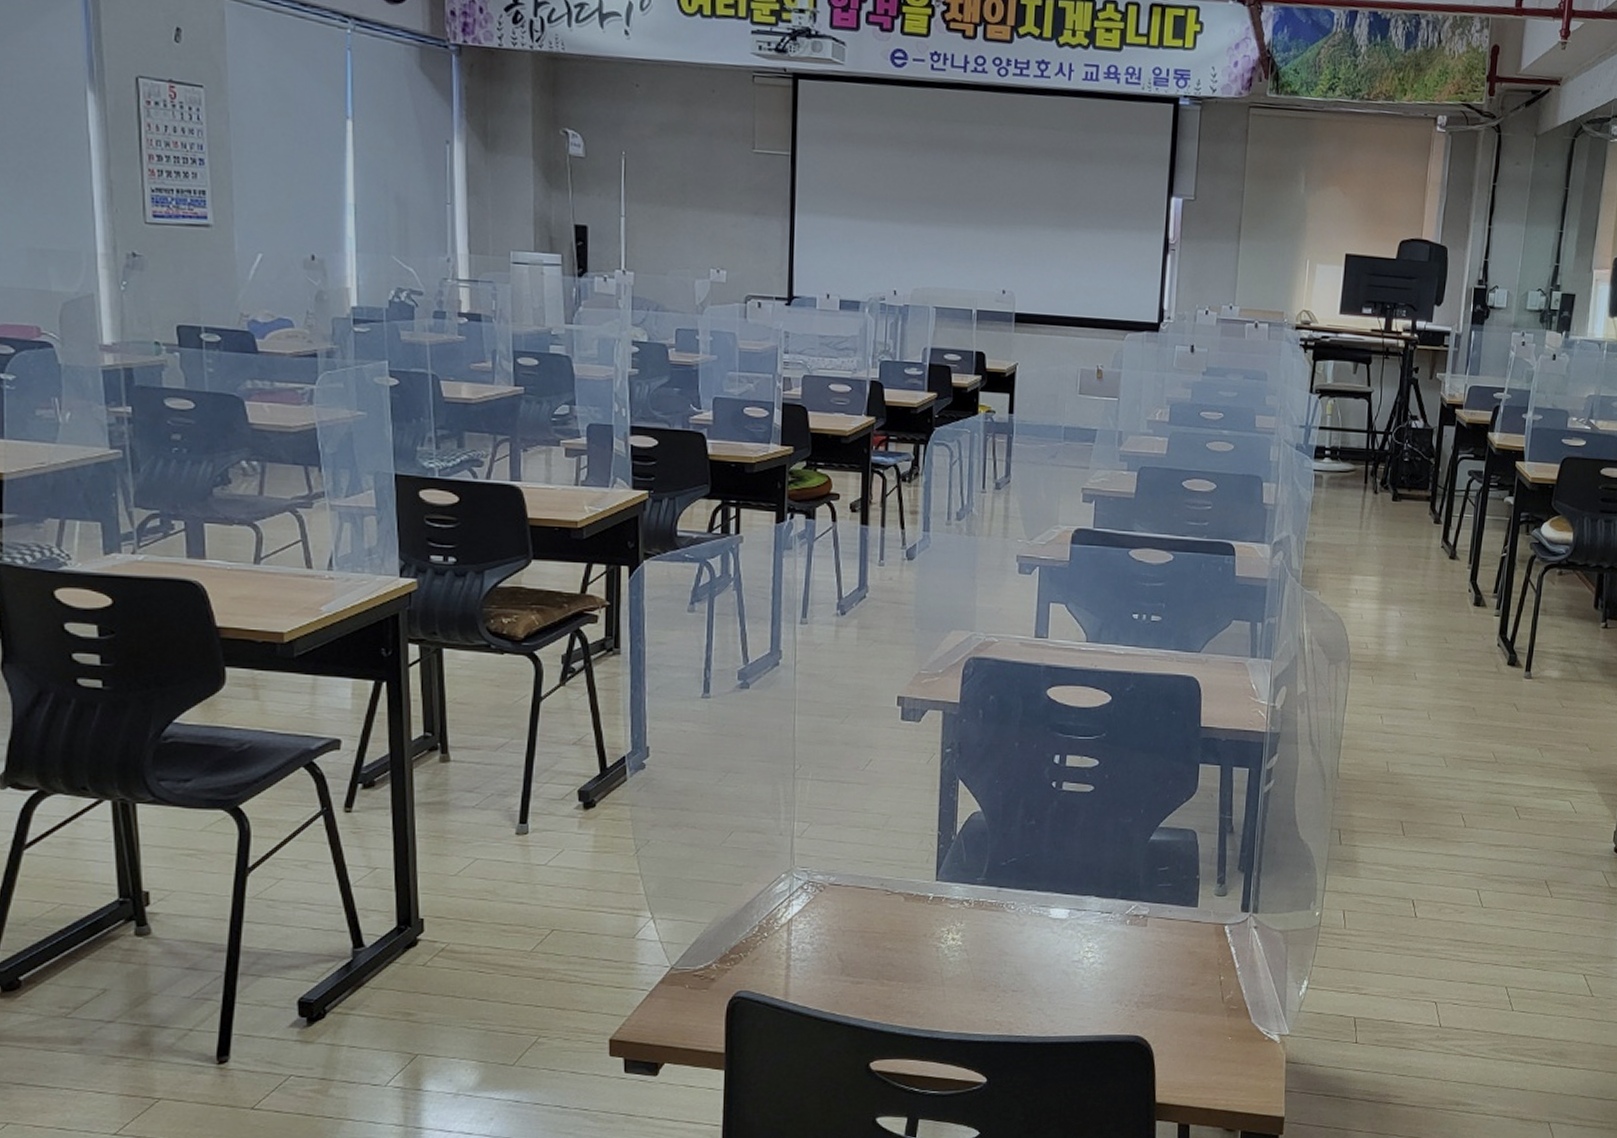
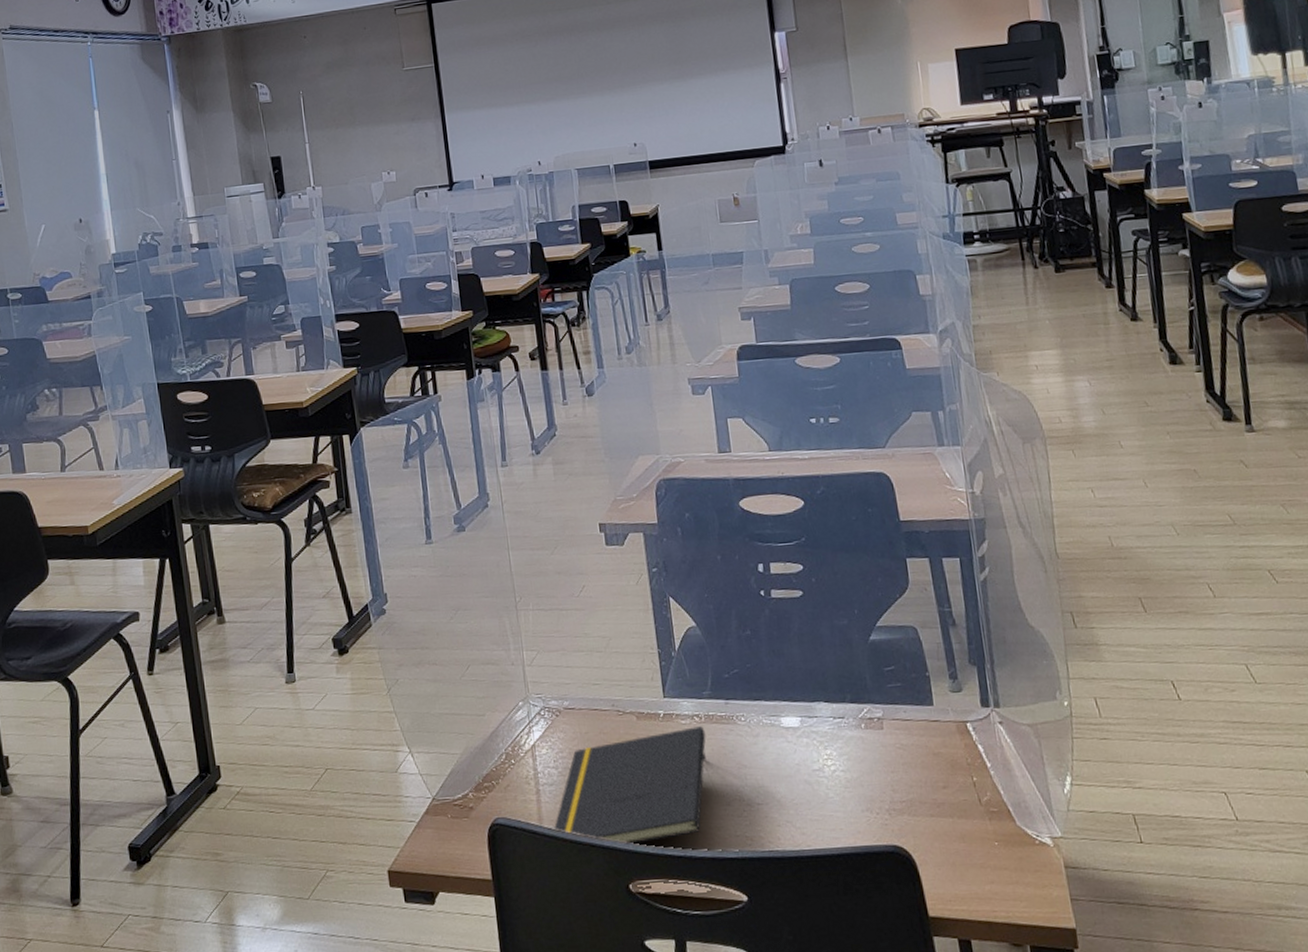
notepad: none [798,912,973,1025] -> present [553,726,708,846]

